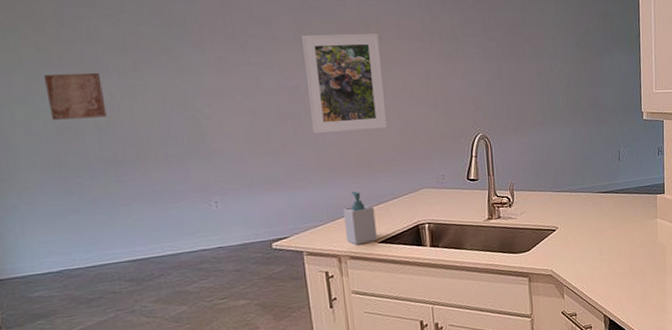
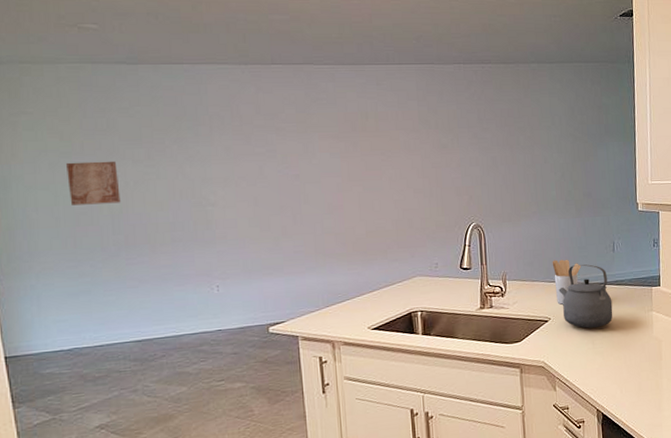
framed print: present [301,32,388,134] -> none [303,124,384,222]
soap bottle: present [343,191,377,245] -> none [339,277,370,331]
utensil holder: none [559,168,588,214] -> present [552,259,582,305]
tea kettle: none [565,173,619,237] -> present [558,264,613,329]

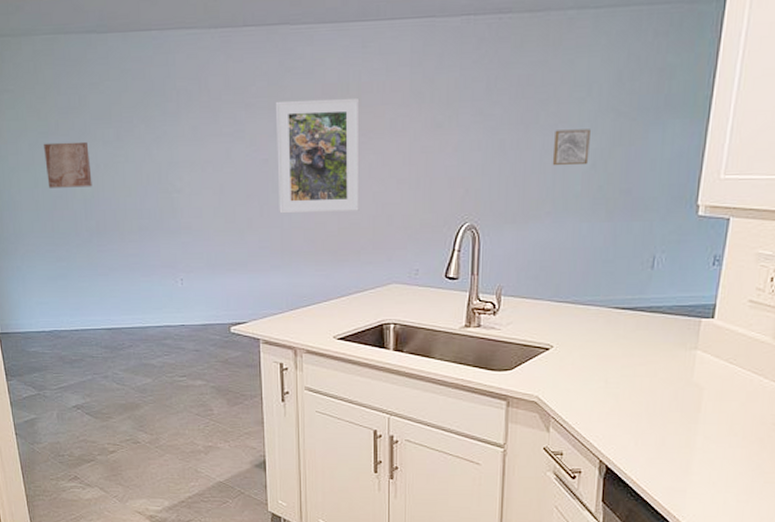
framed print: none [303,124,384,222] -> present [275,97,360,214]
wall art: none [532,149,559,177] -> present [552,129,590,166]
utensil holder: present [552,259,582,305] -> none [563,274,604,331]
tea kettle: present [558,264,613,329] -> none [568,282,641,363]

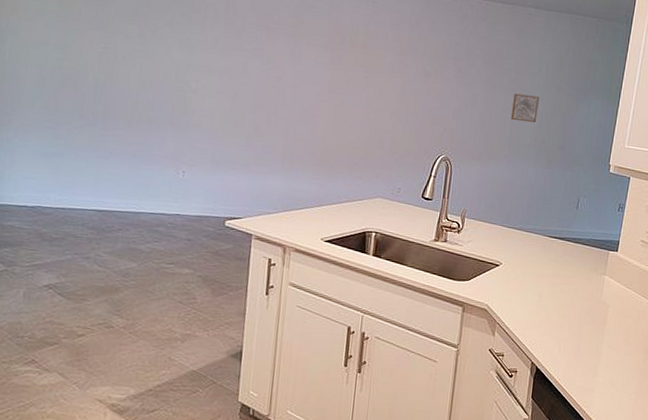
wall art: present [44,141,92,188] -> none [59,26,109,74]
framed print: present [275,97,360,214] -> none [285,30,365,133]

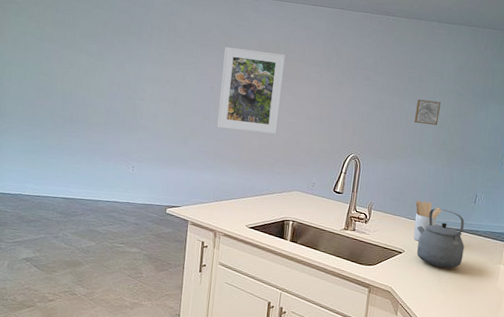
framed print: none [285,30,365,133] -> present [217,46,285,134]
utensil holder: none [511,206,543,252] -> present [413,200,442,241]
tea kettle: none [515,215,567,281] -> present [417,208,465,268]

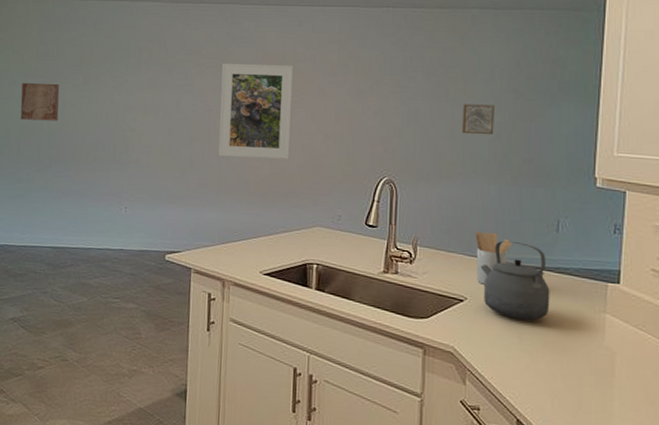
wall art: none [35,46,74,86] -> present [20,82,60,121]

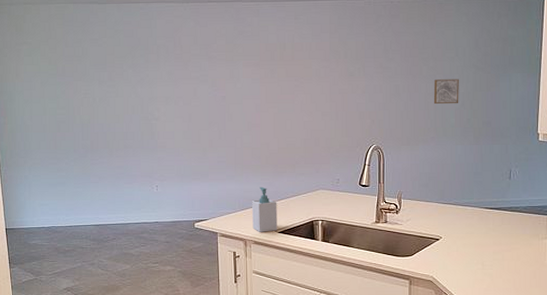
wall art: present [20,82,60,121] -> none [53,81,89,116]
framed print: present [218,63,294,159] -> none [231,53,294,137]
soap bottle: none [233,217,264,273] -> present [252,186,277,232]
utensil holder: present [475,231,513,285] -> none [447,183,476,225]
tea kettle: present [480,240,550,320] -> none [451,188,505,250]

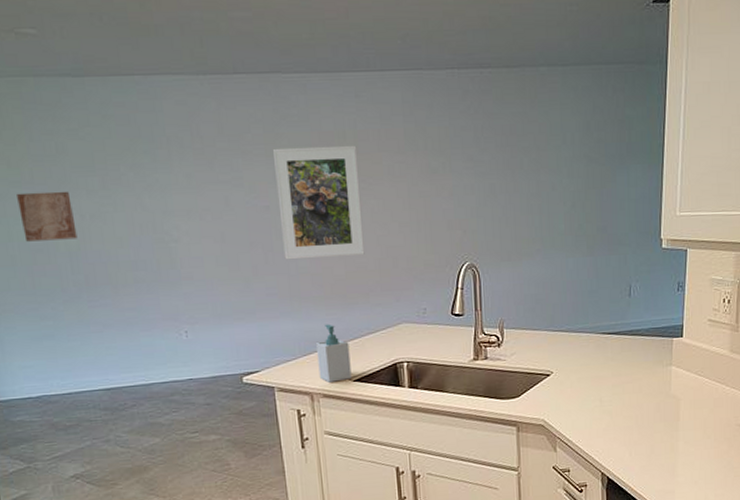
wall art: none [53,81,89,116] -> present [17,191,78,242]
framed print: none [231,53,294,137] -> present [272,145,365,260]
wall art: present [433,79,459,105] -> none [537,173,569,208]

